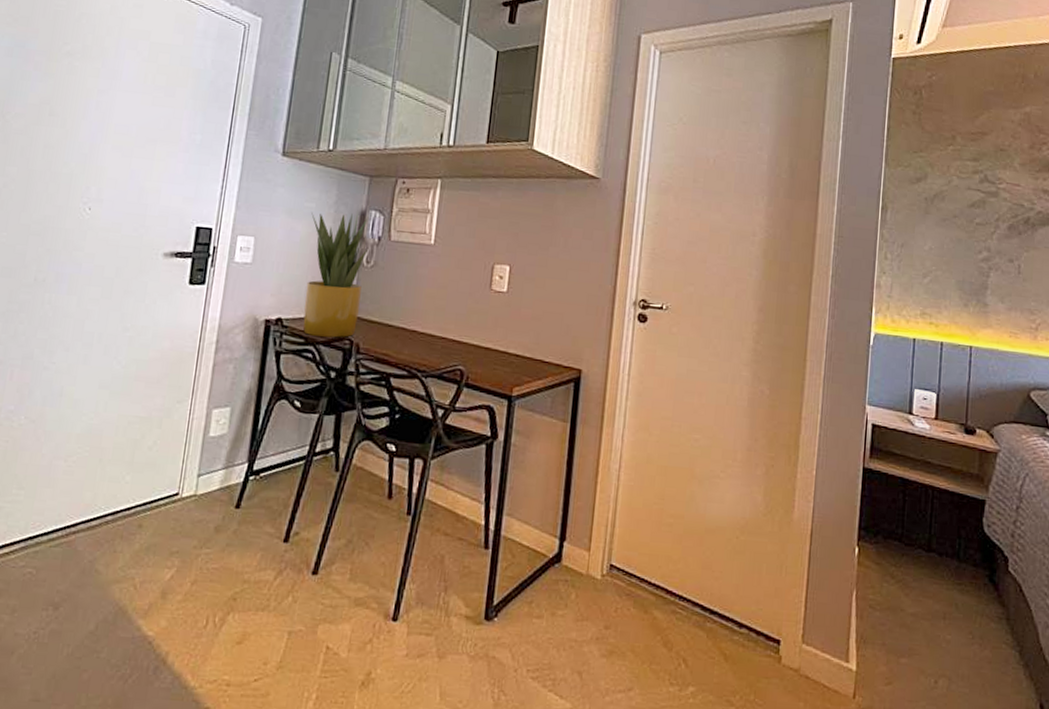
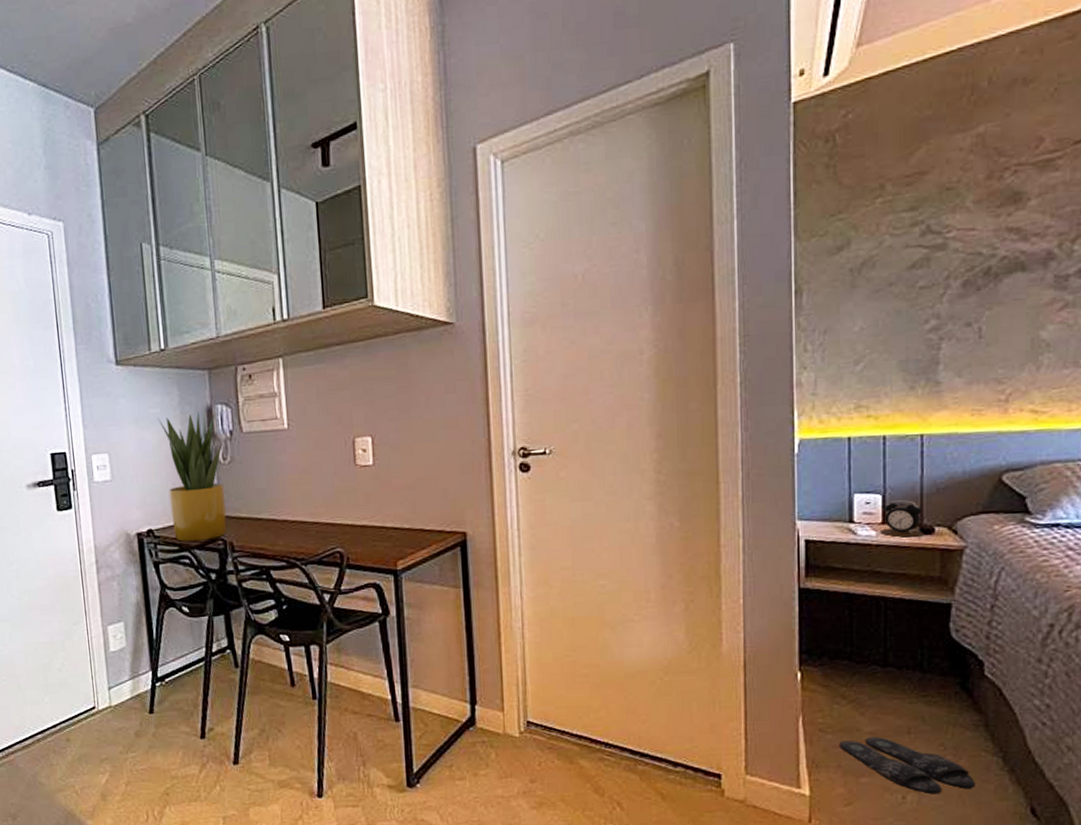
slippers: none [885,618,996,682] -> present [839,737,975,794]
alarm clock: none [933,400,967,436] -> present [880,500,923,538]

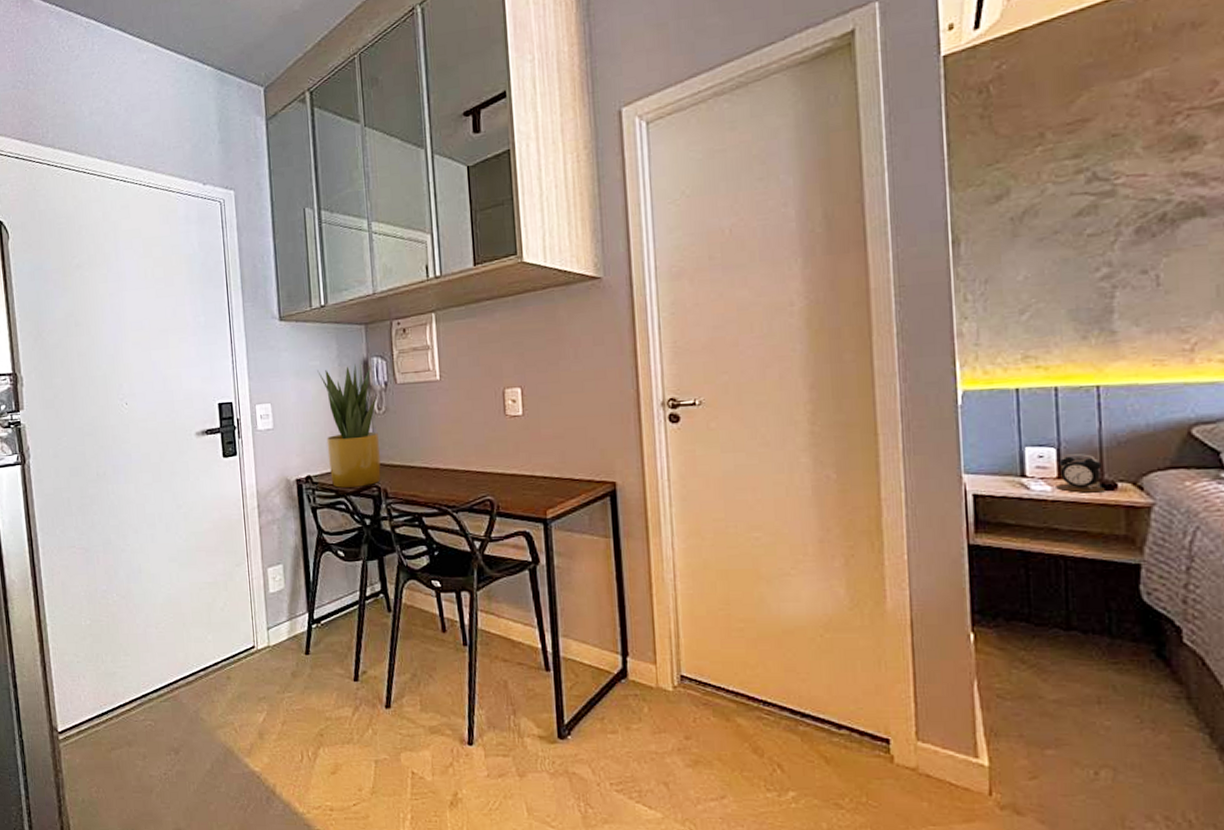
slippers: present [839,737,975,794] -> none [1020,706,1179,772]

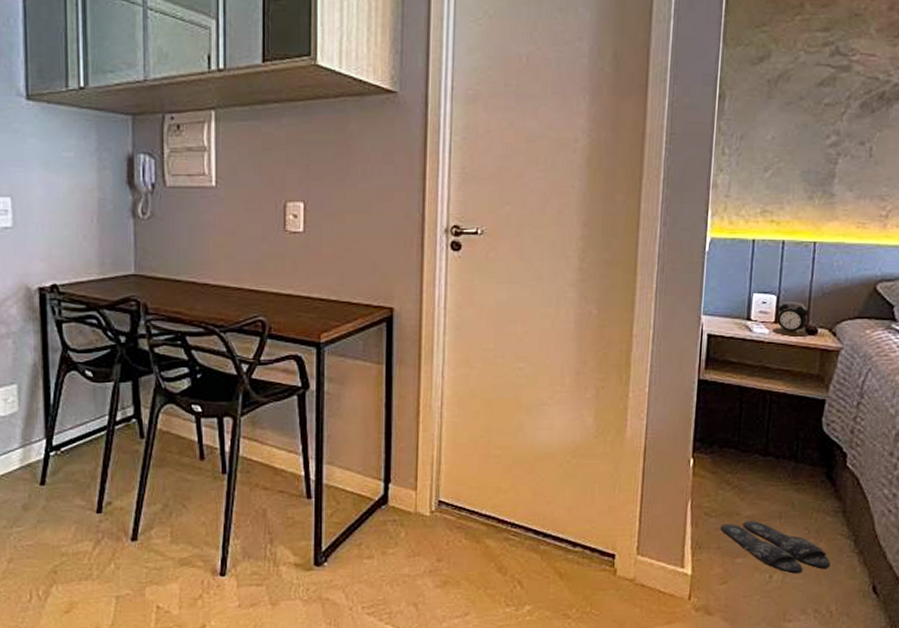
planter: present [317,361,381,489] -> none [71,156,143,301]
slippers: none [1020,706,1179,772] -> present [720,521,830,574]

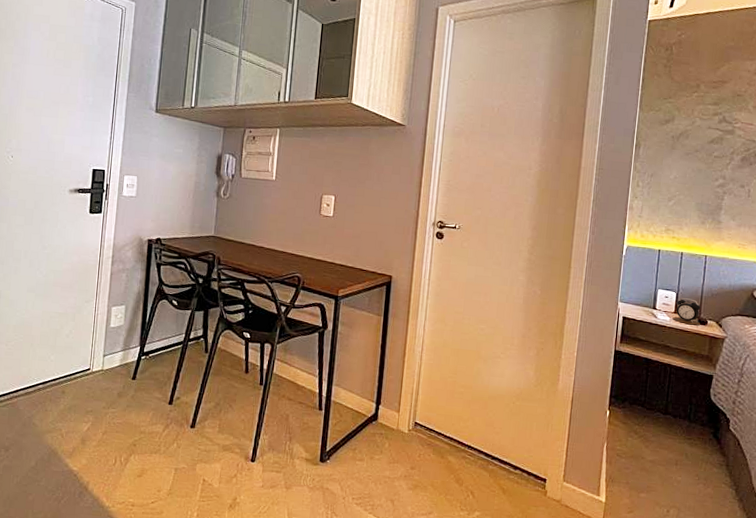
slippers: present [720,521,830,574] -> none [629,464,716,512]

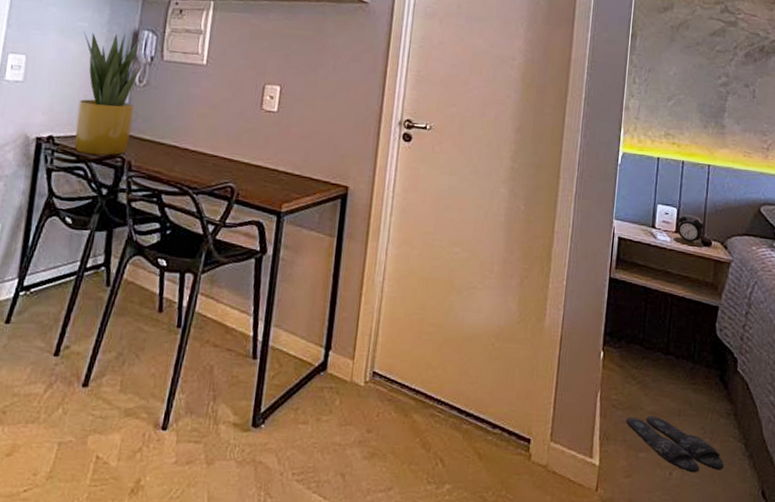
planter: none [176,155,225,253] -> present [74,31,141,156]
slippers: none [629,464,716,512] -> present [626,416,724,473]

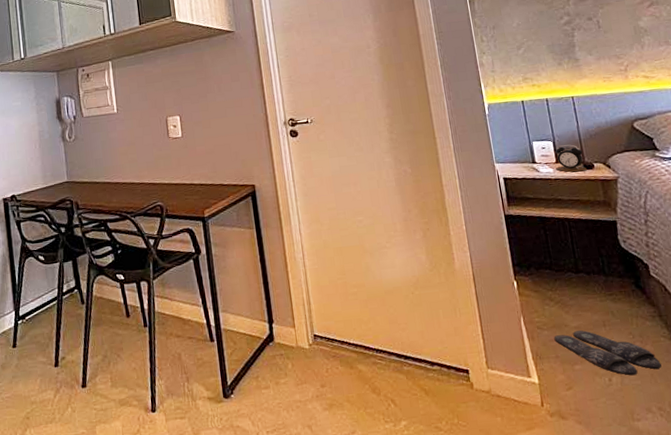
planter: present [74,31,141,156] -> none [19,100,73,204]

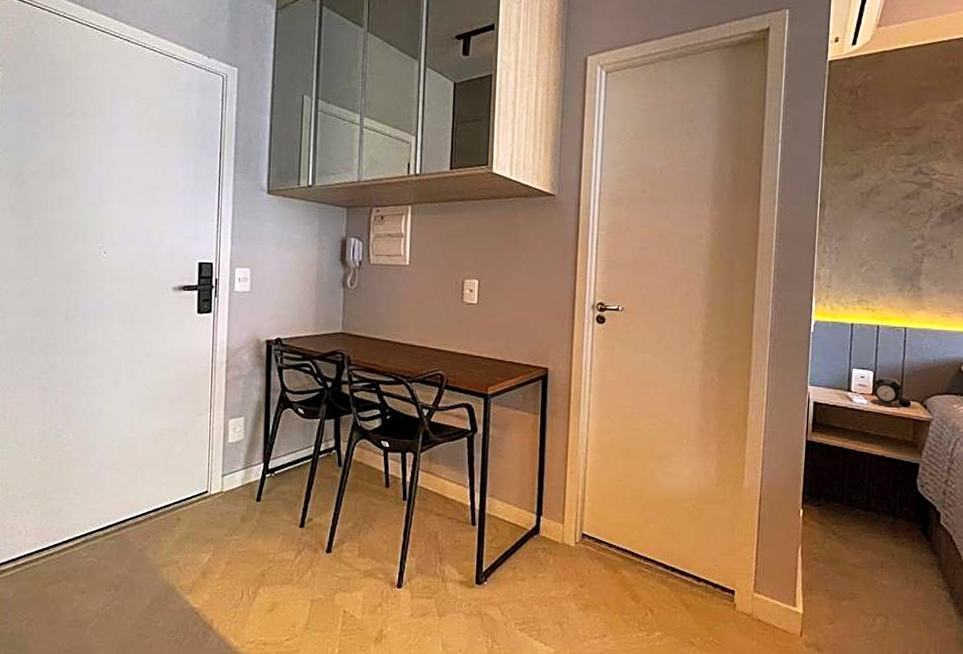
slippers: present [554,330,662,376] -> none [828,568,929,619]

